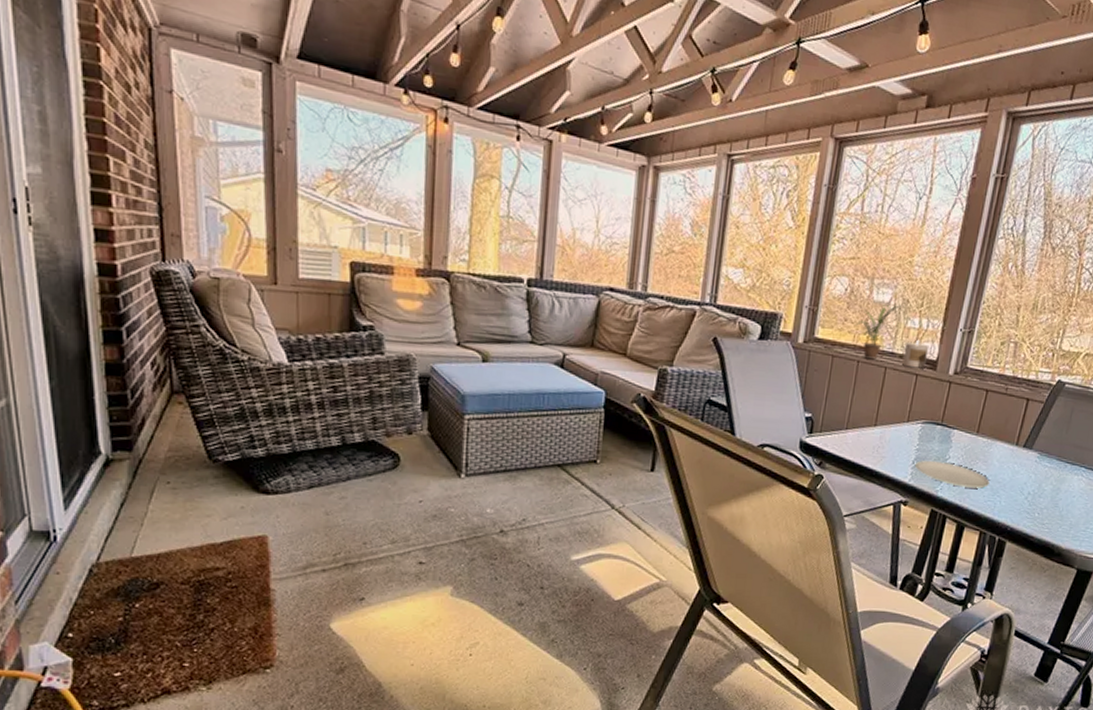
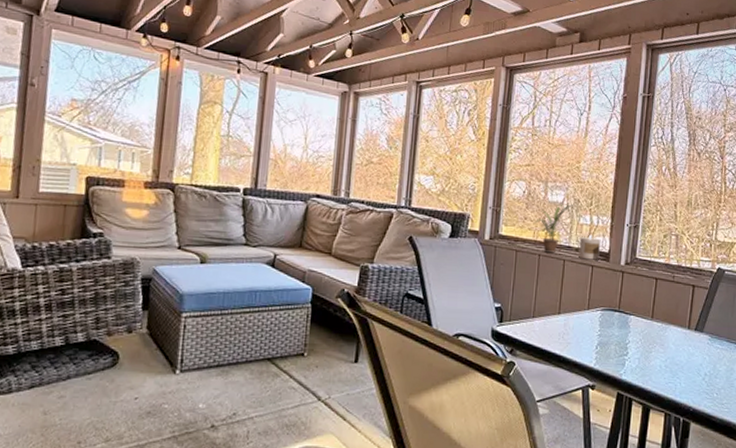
plate: present [915,461,989,489] -> none [599,346,668,371]

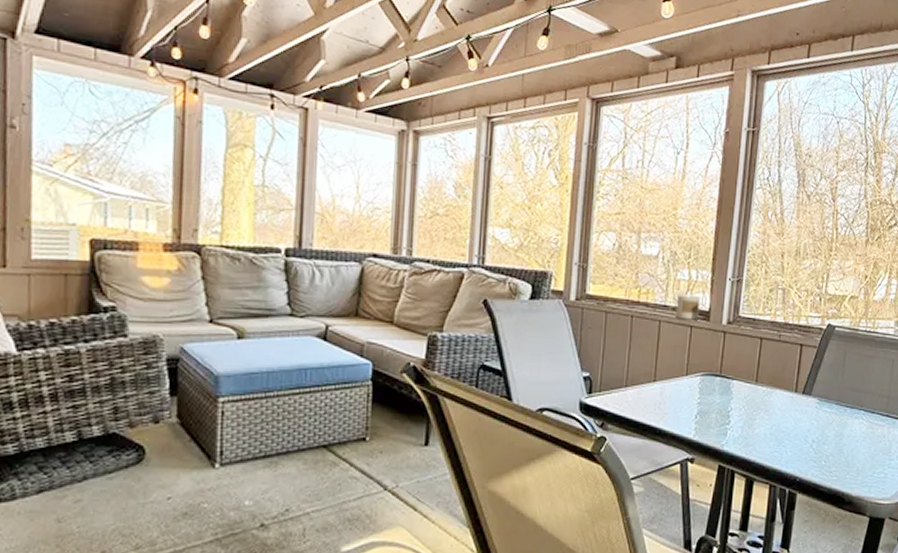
potted plant: present [534,204,576,253] -> none [626,257,672,314]

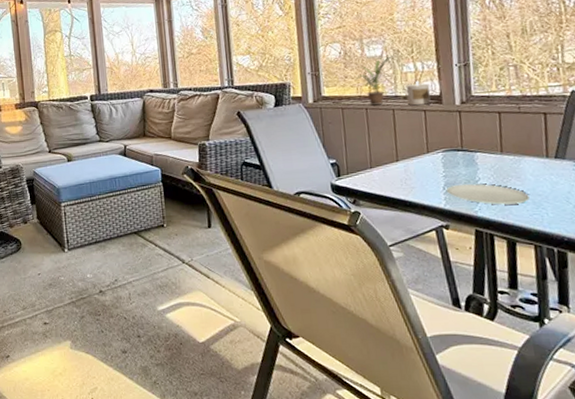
potted plant: none [626,257,672,314] -> present [355,55,396,106]
plate: none [699,415,773,439] -> present [447,184,529,205]

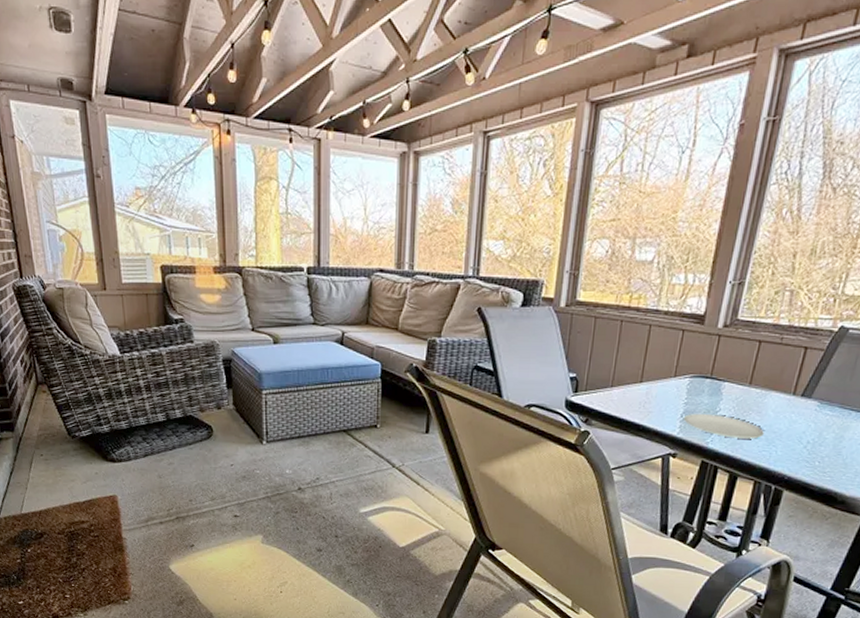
potted plant: present [355,55,396,106] -> none [617,262,668,318]
candle: present [406,80,431,106] -> none [668,295,696,324]

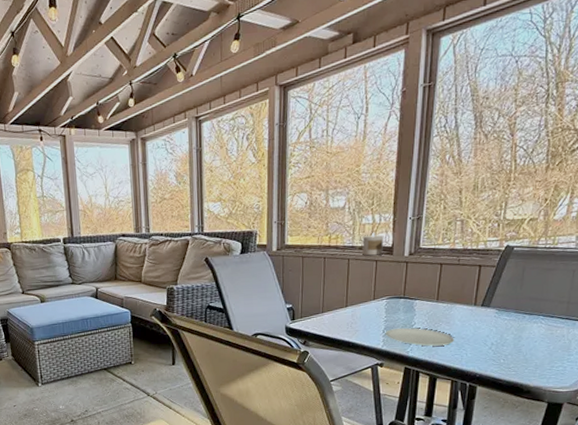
candle: none [668,295,696,324] -> present [362,232,384,256]

